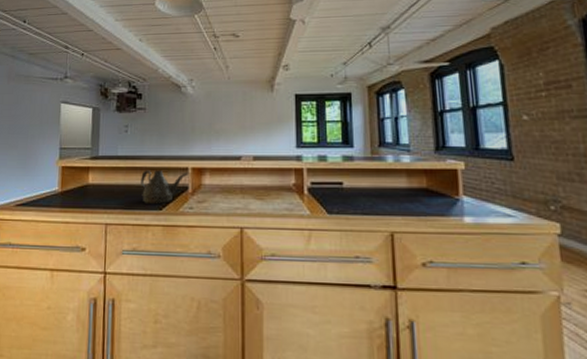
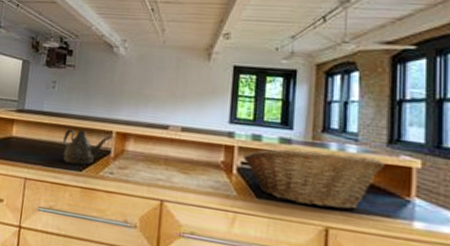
fruit basket: none [312,164,434,216] -> present [243,148,384,210]

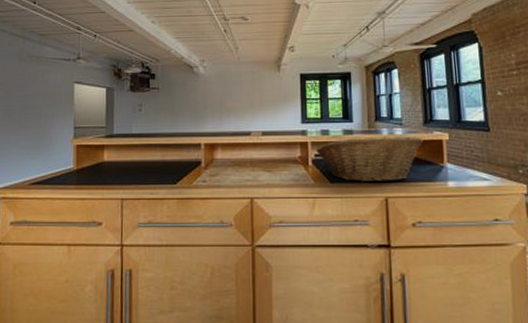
teapot: present [63,128,112,165] -> none [155,146,201,179]

